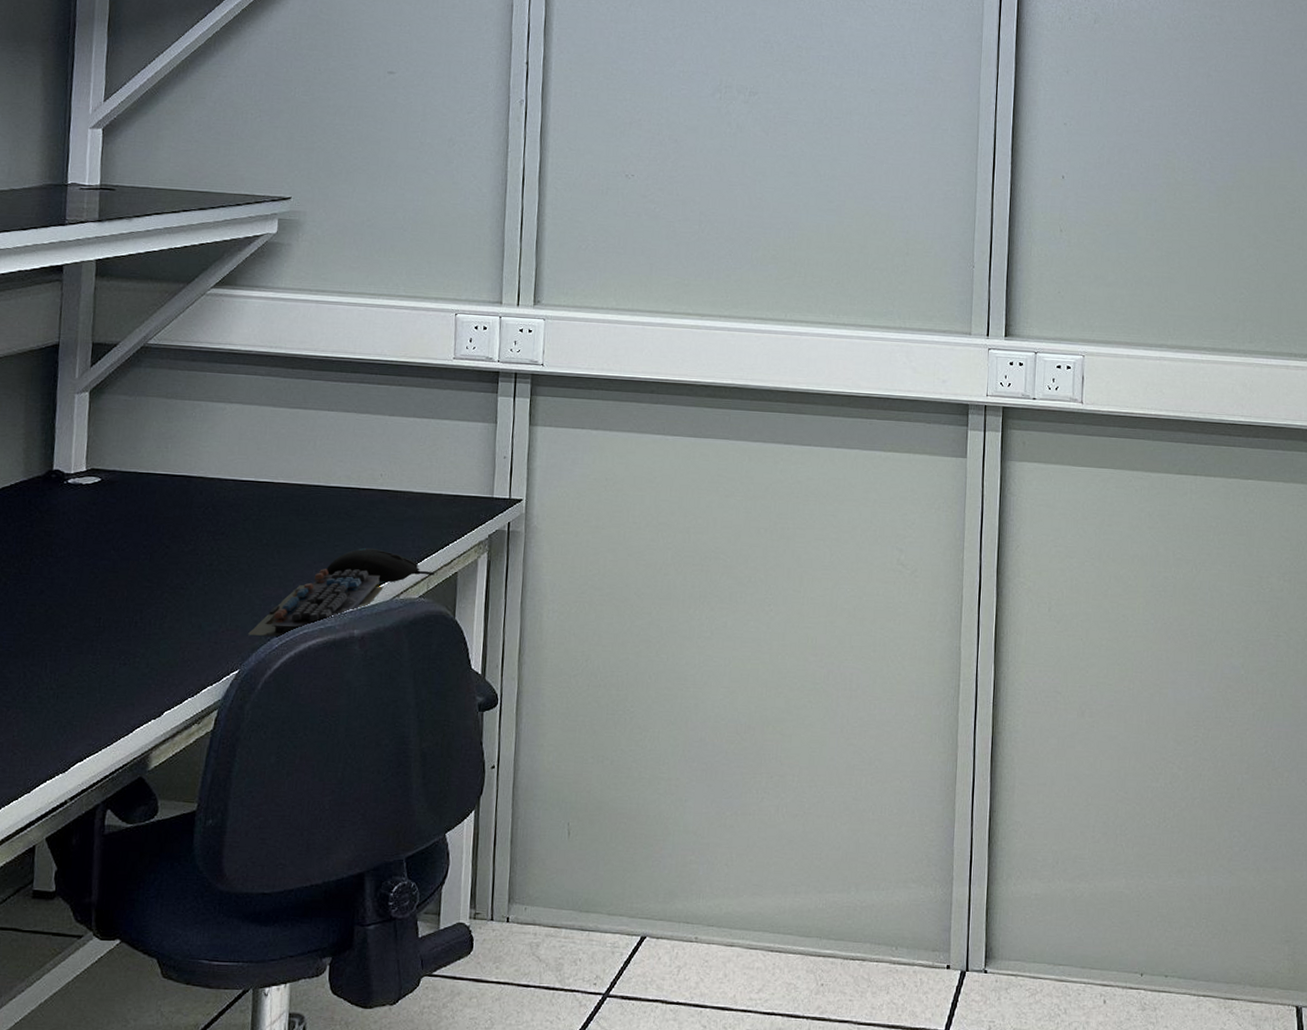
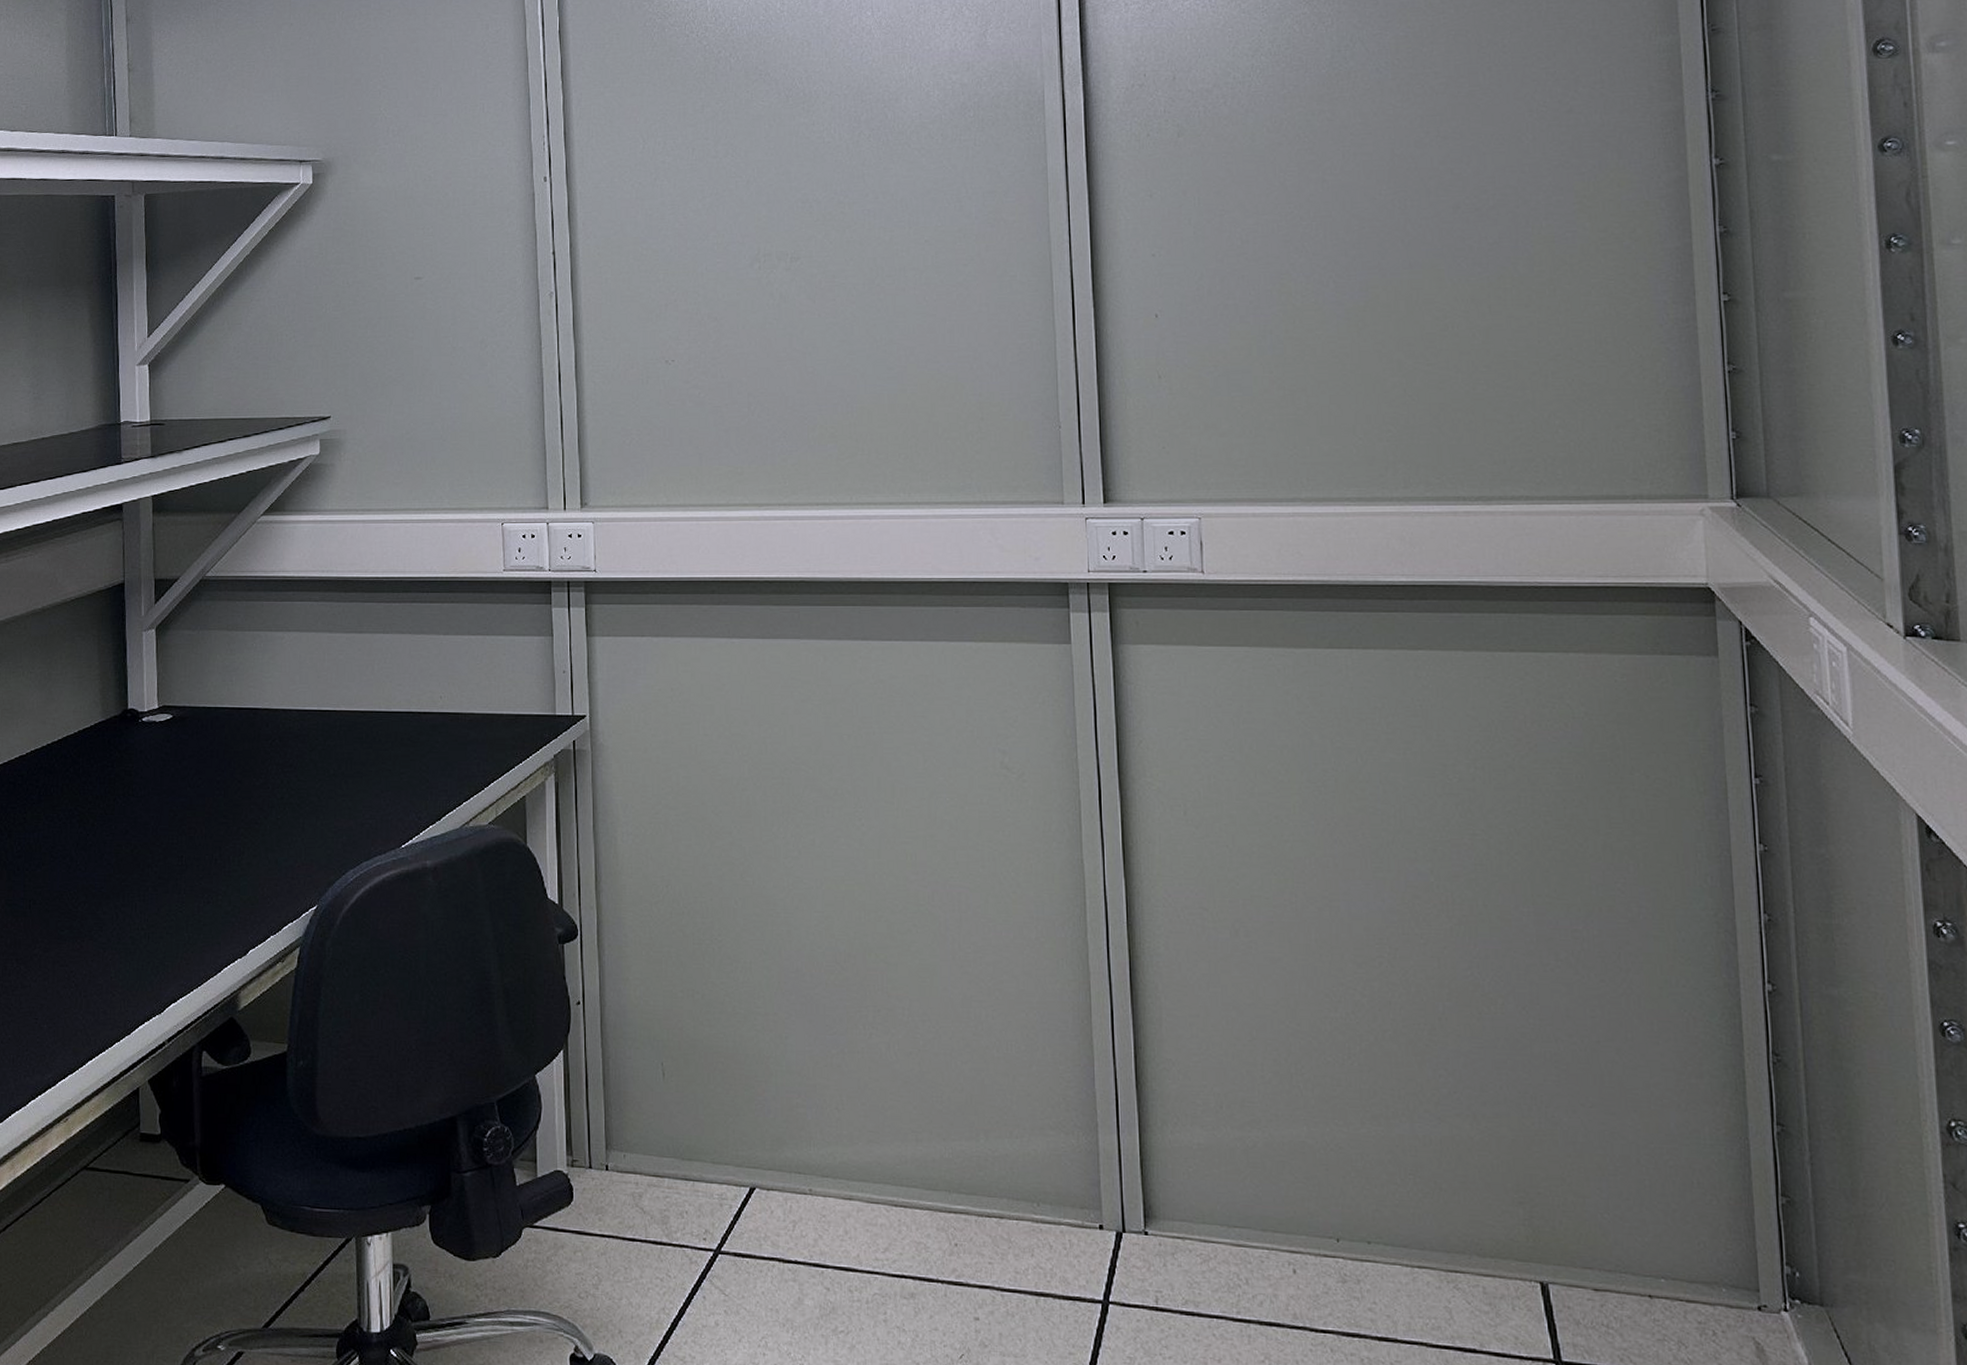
computer keyboard: present [247,569,384,637] -> none [322,797,452,870]
computer mouse: present [326,548,435,583] -> none [394,775,503,810]

